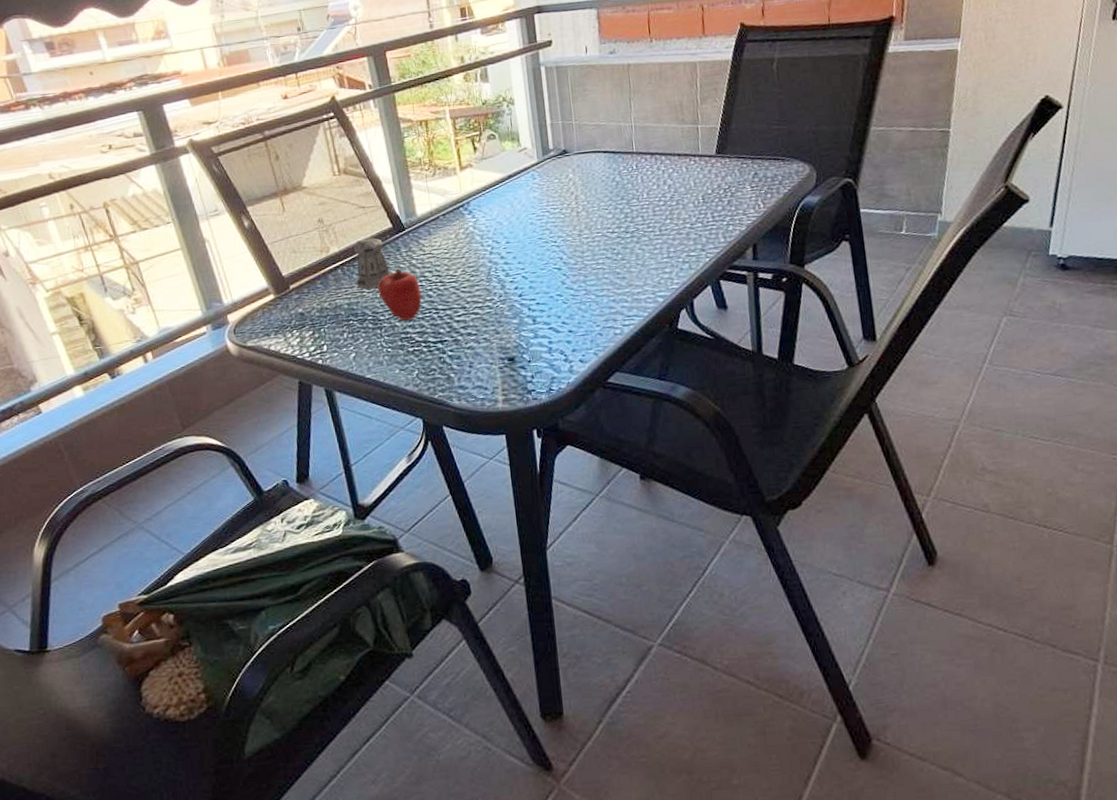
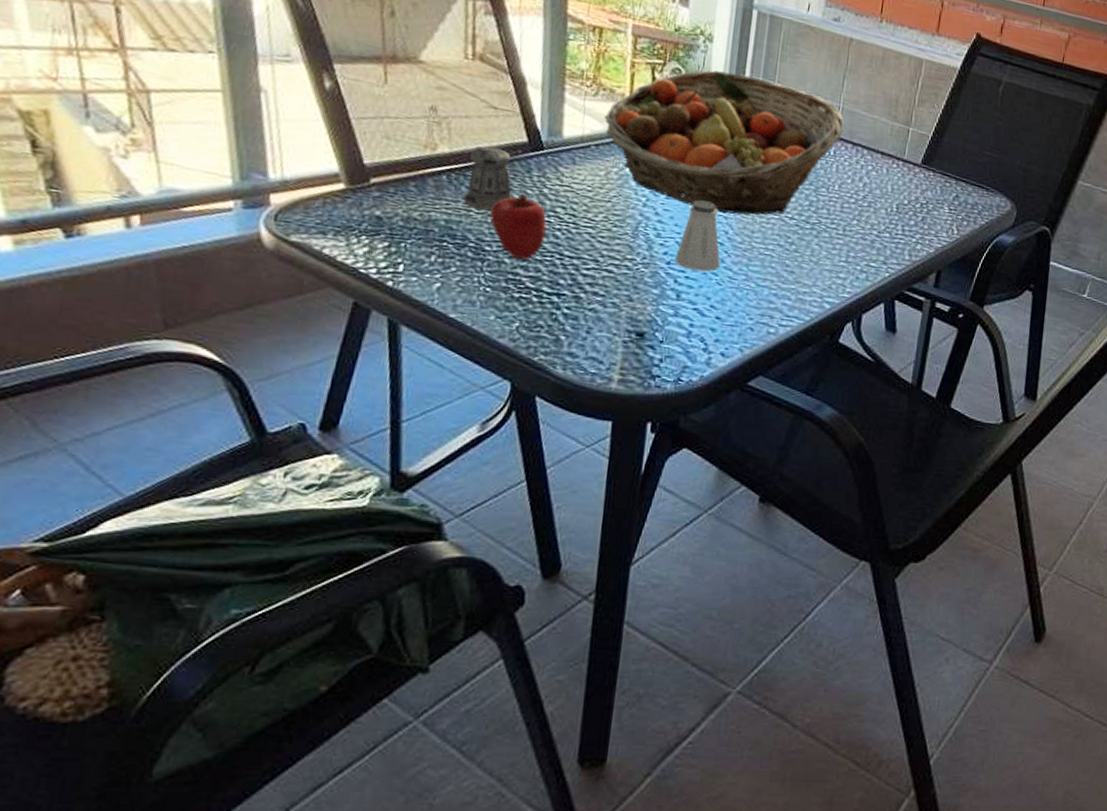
fruit basket: none [444,121,641,244] -> present [605,70,845,215]
saltshaker: none [524,237,562,297] -> present [675,200,720,272]

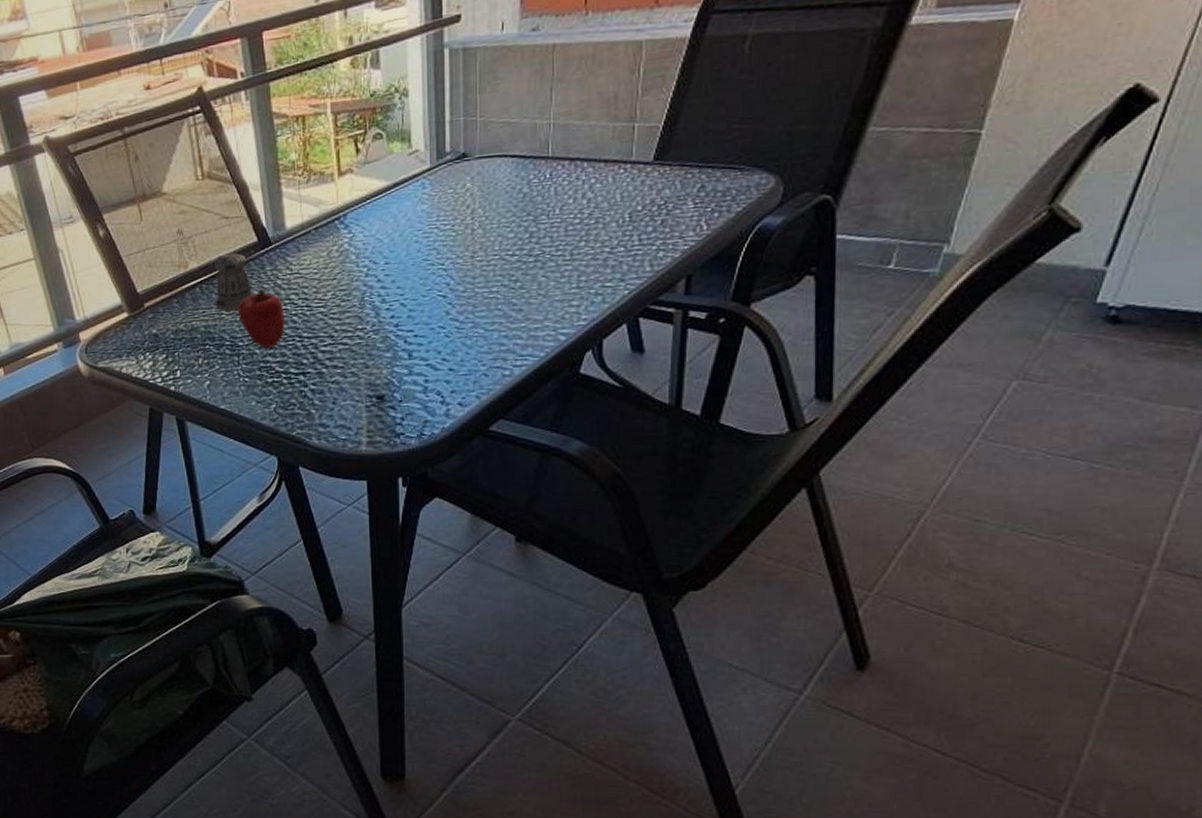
fruit basket: present [605,70,845,215] -> none [319,117,558,266]
saltshaker: present [675,200,720,272] -> none [402,257,446,328]

